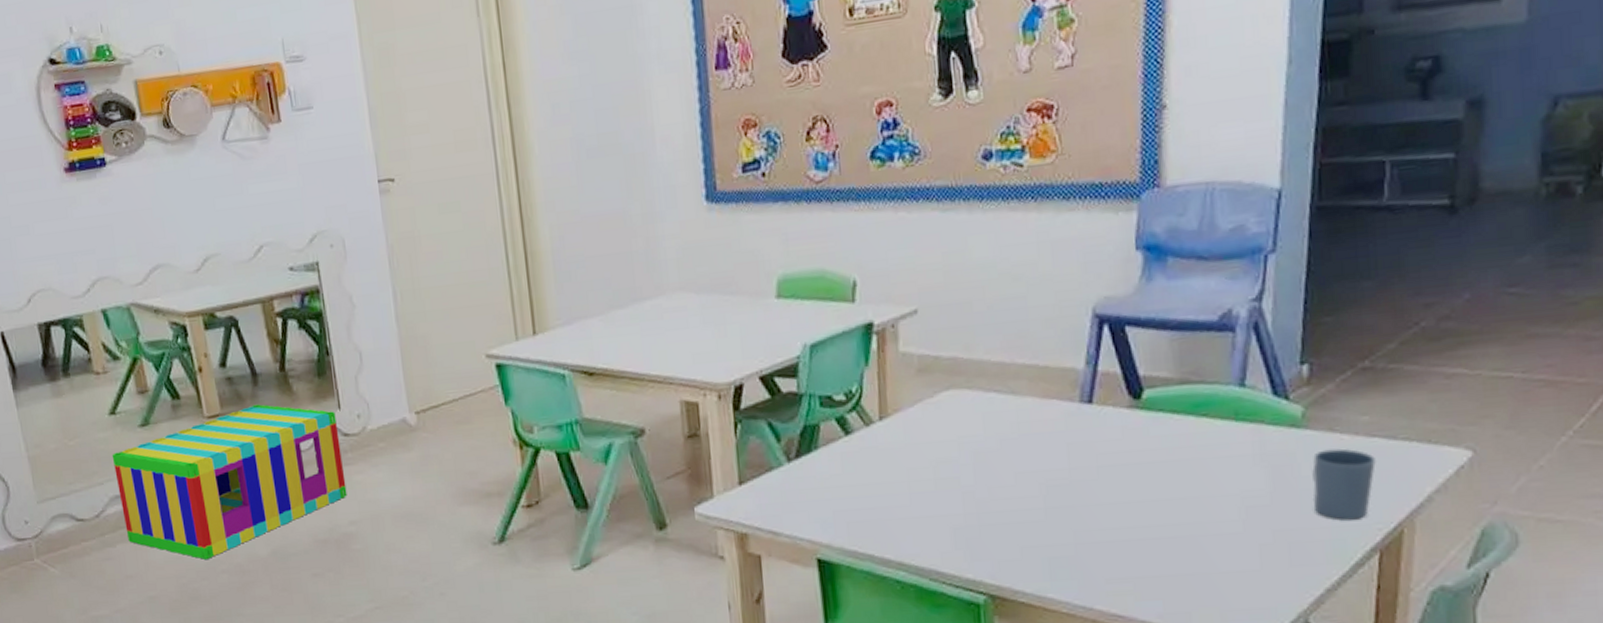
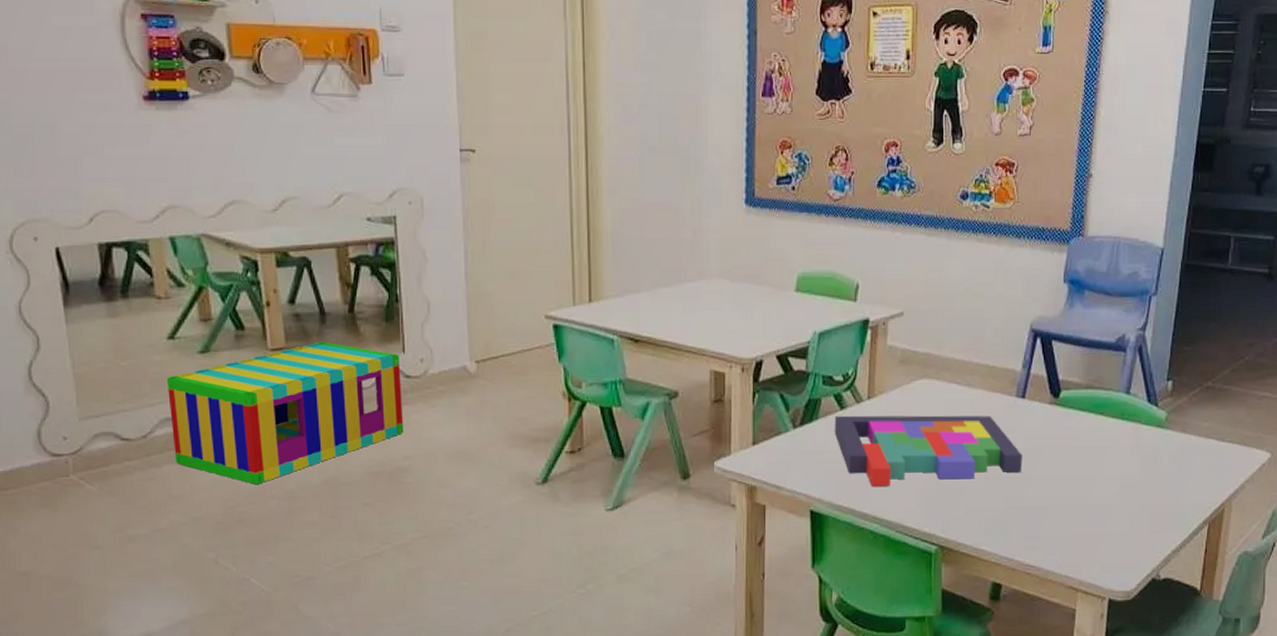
toy blocks: none [838,429,1096,526] -> present [834,415,1023,486]
mug: present [1312,448,1376,520] -> none [1168,446,1210,499]

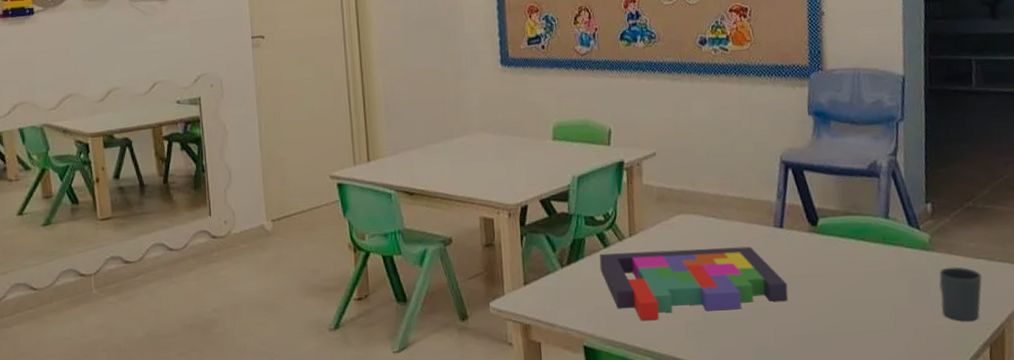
toy box: present [166,341,404,484] -> none [16,210,212,340]
mug: none [1168,446,1210,499] -> present [939,267,982,321]

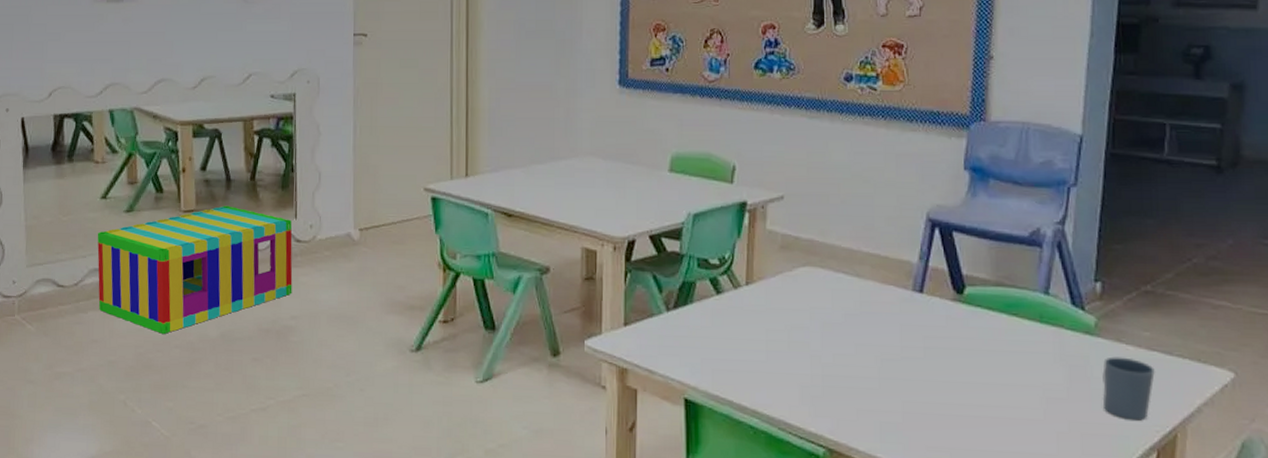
toy box: none [16,210,212,340] -> present [97,205,293,334]
toy blocks: present [599,246,788,320] -> none [710,300,922,378]

